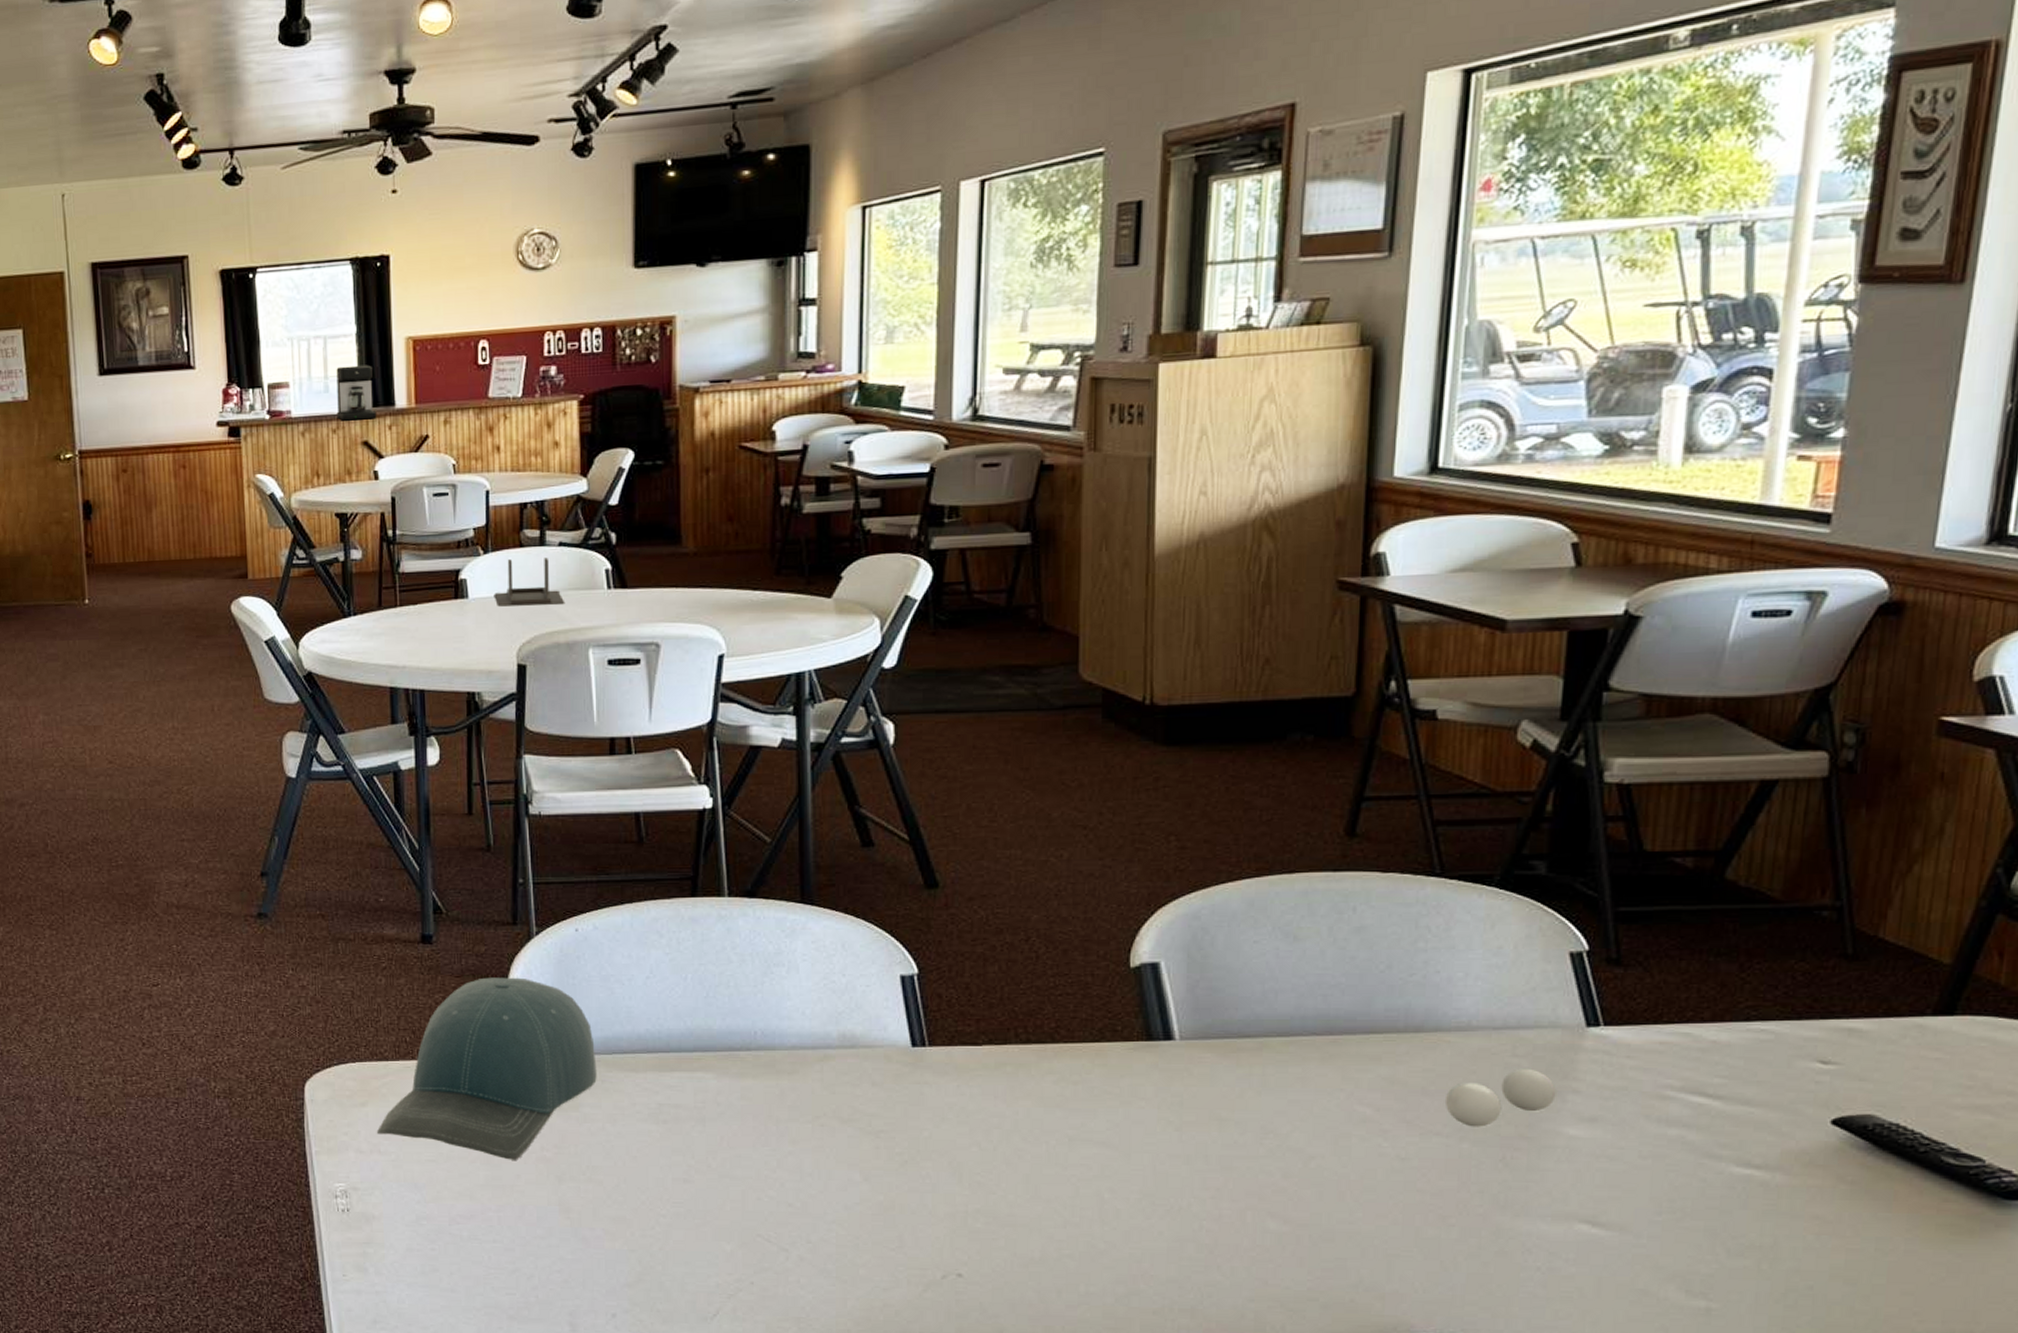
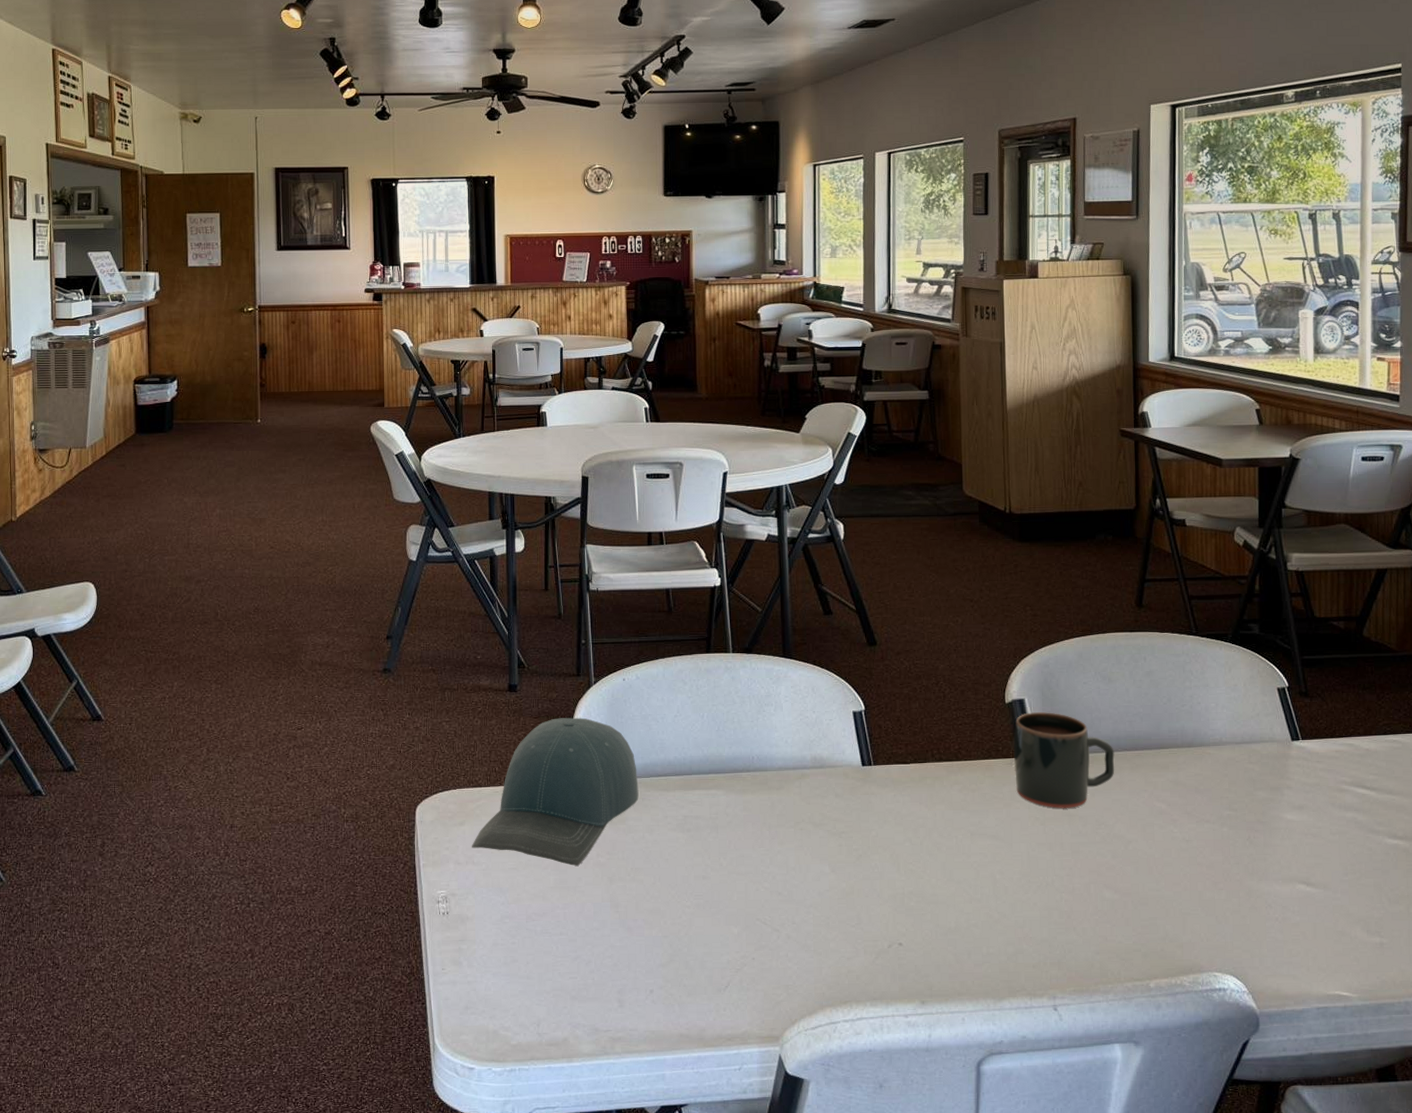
coffee maker: present [336,365,377,421] -> none [454,253,483,293]
napkin holder: present [494,557,565,607] -> none [565,398,616,434]
mug: none [1139,981,1296,1111] -> present [1014,712,1115,809]
golf ball: present [1444,1082,1502,1127] -> none [1210,783,1245,816]
golf ball: present [1501,1068,1556,1112] -> none [1244,772,1277,803]

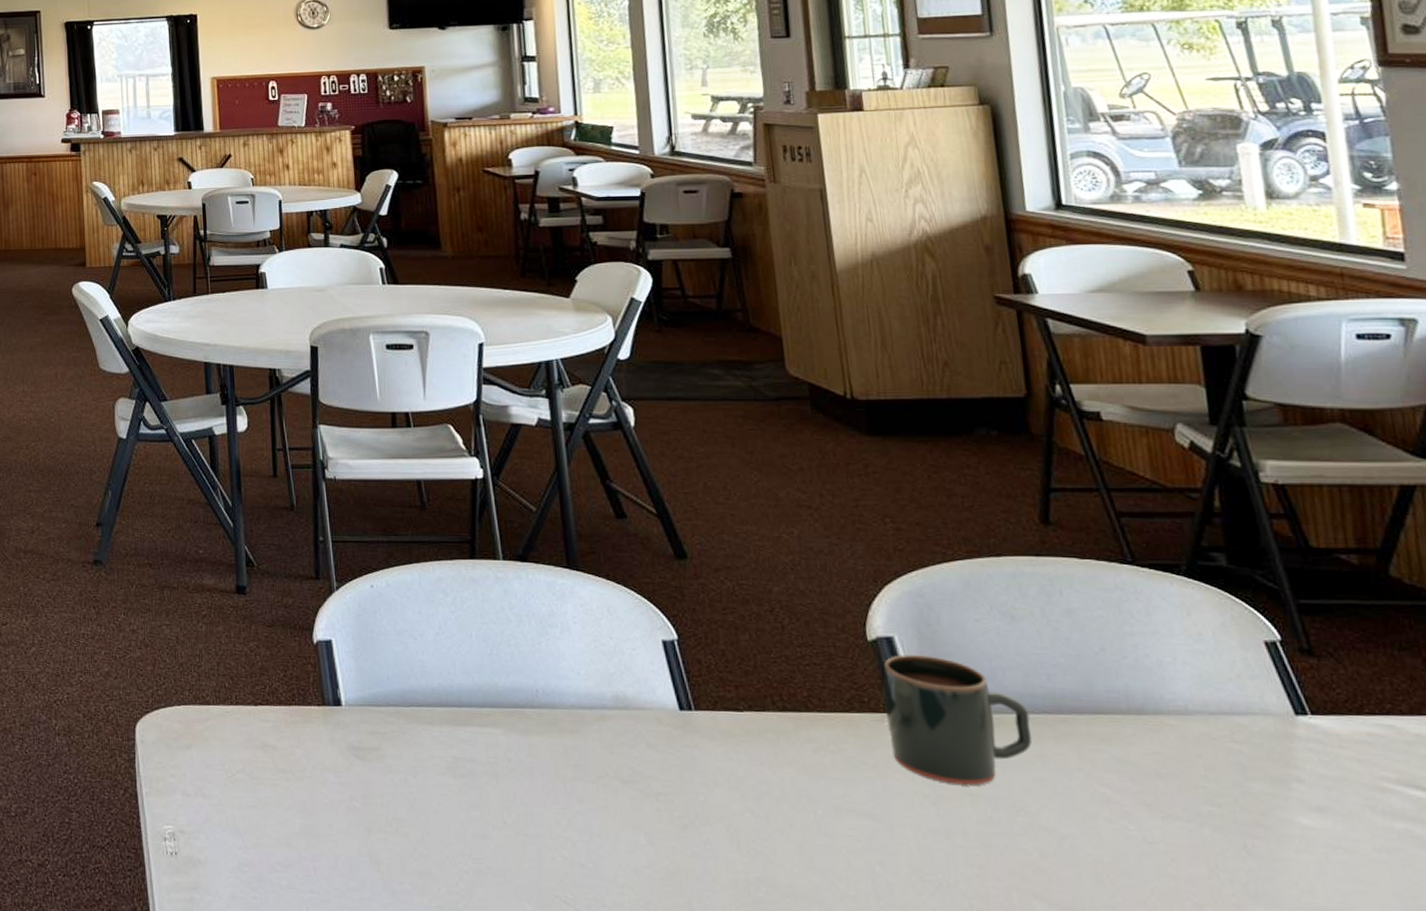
baseball cap: present [471,718,639,866] -> none [200,628,398,809]

